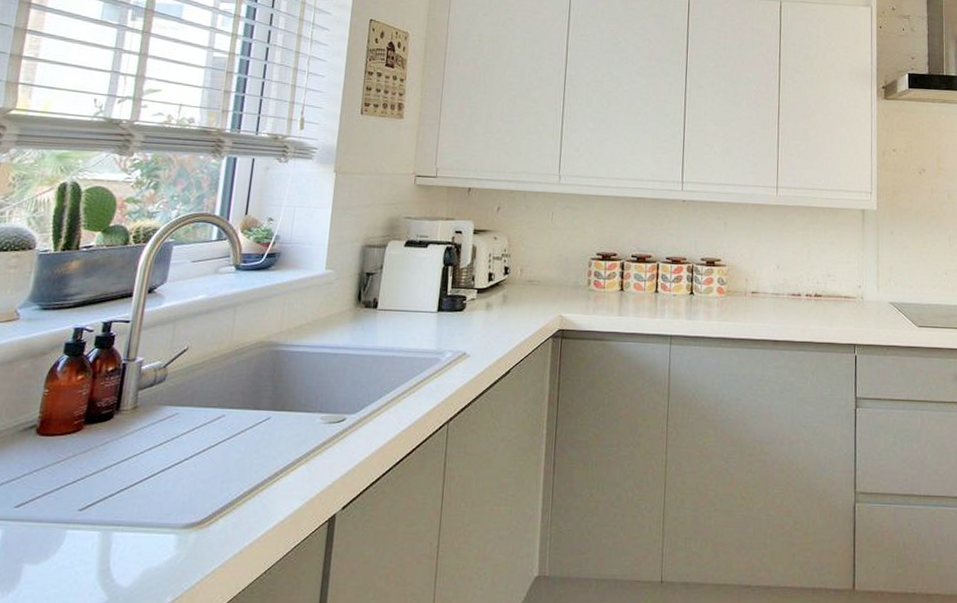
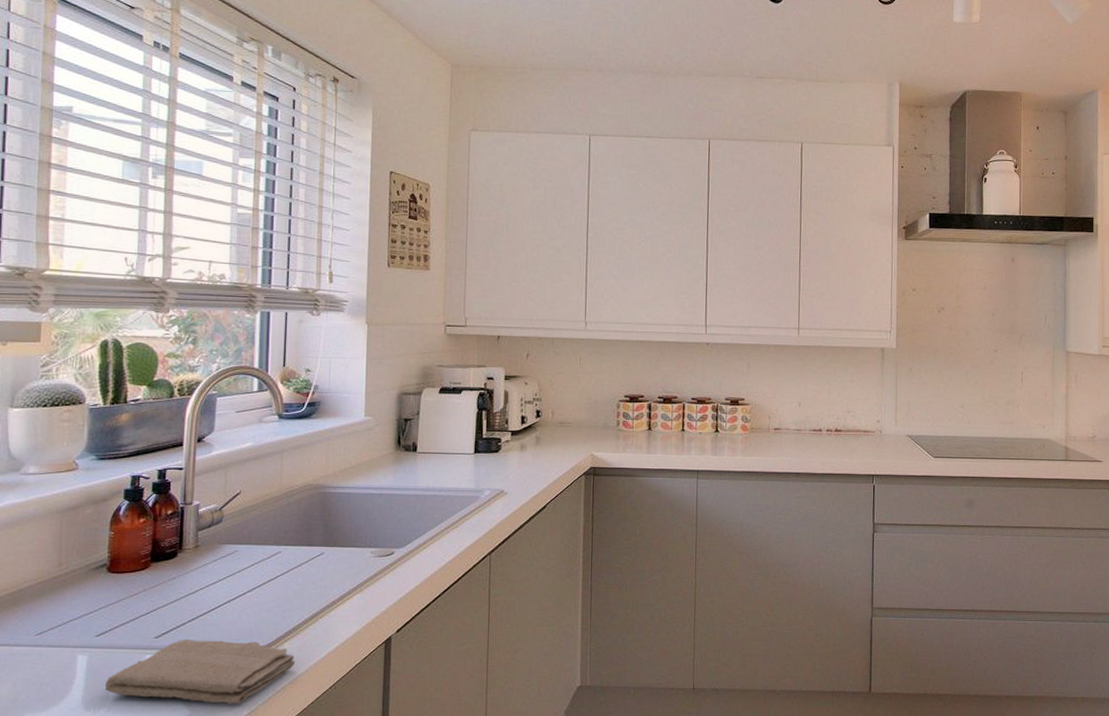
washcloth: none [18,512,229,591] -> present [105,639,295,705]

